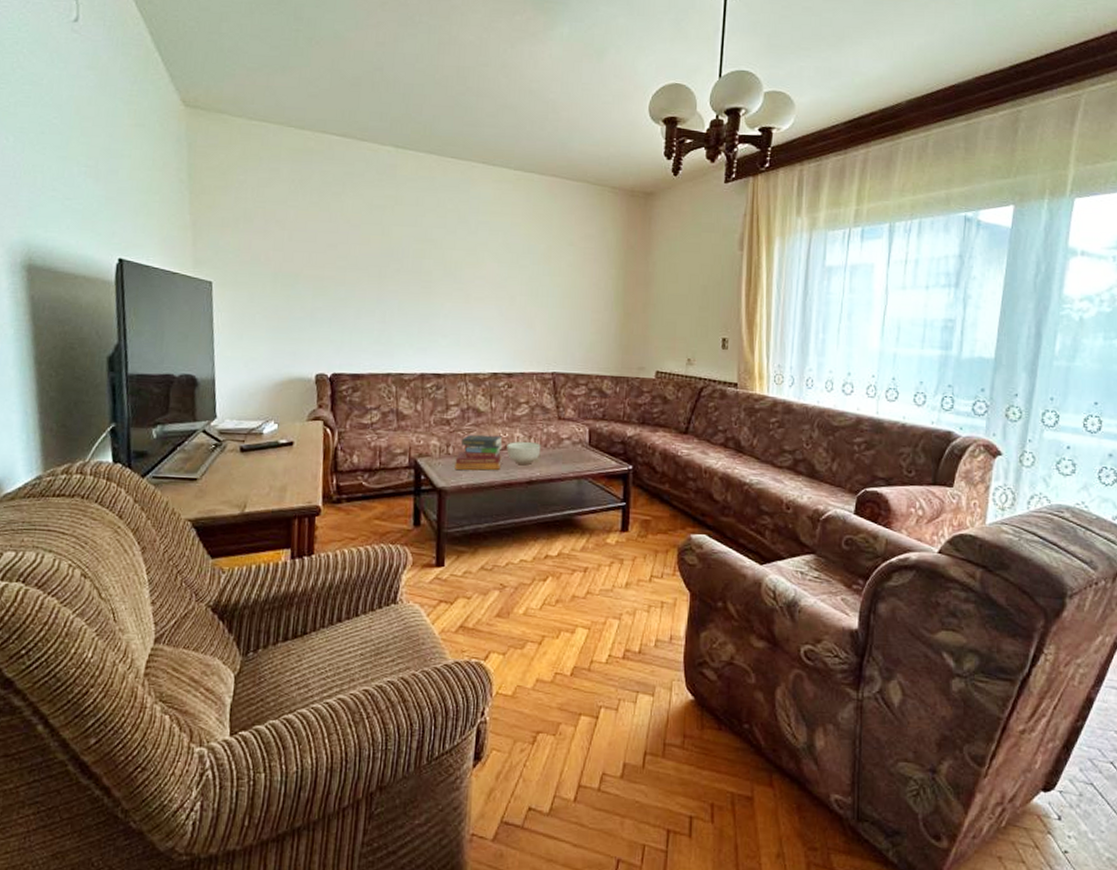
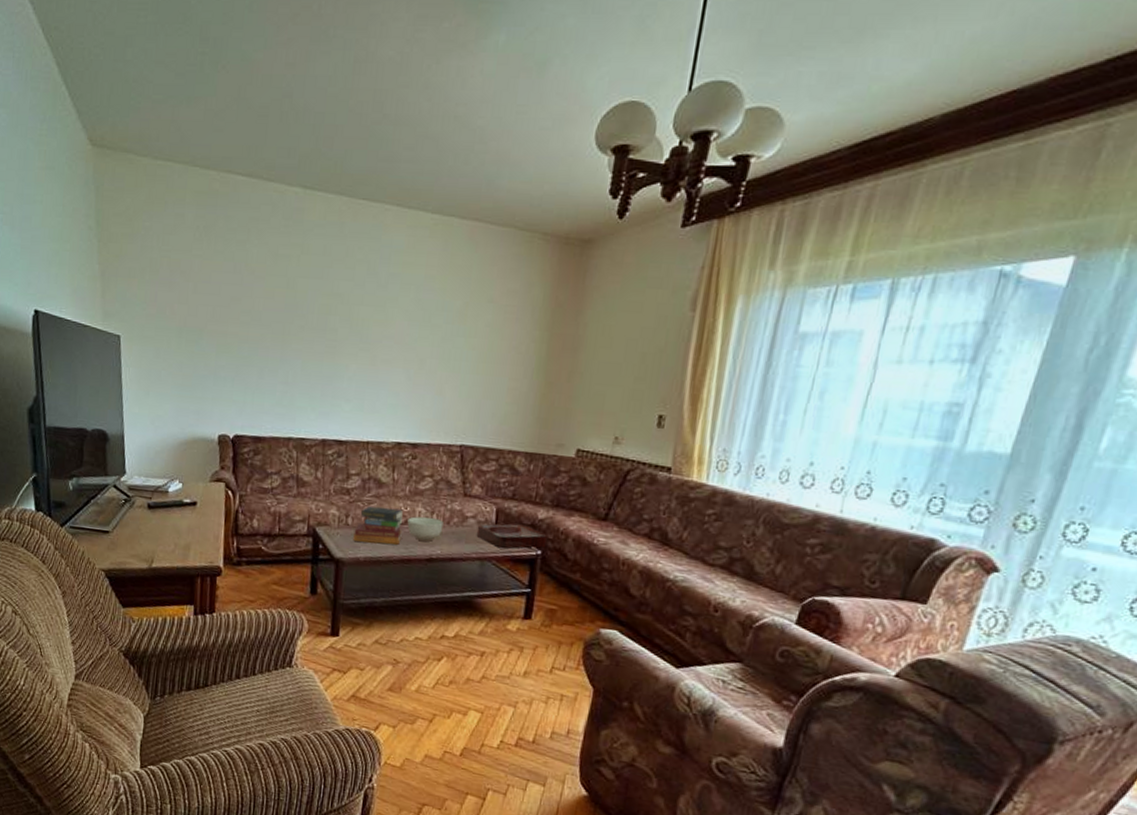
decorative tray: none [572,442,636,467] -> present [476,523,547,549]

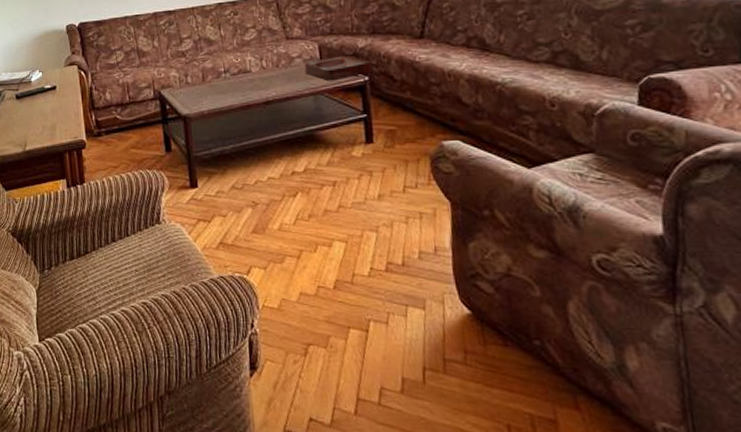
books: present [353,505,403,545] -> none [194,61,238,98]
bowl: present [407,516,444,542] -> none [240,63,274,87]

